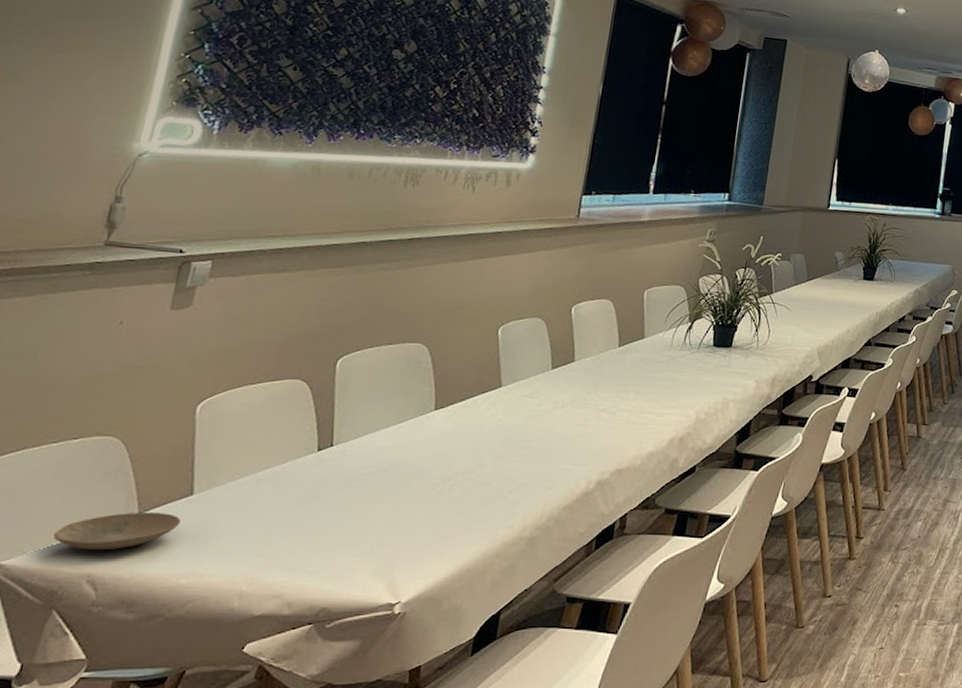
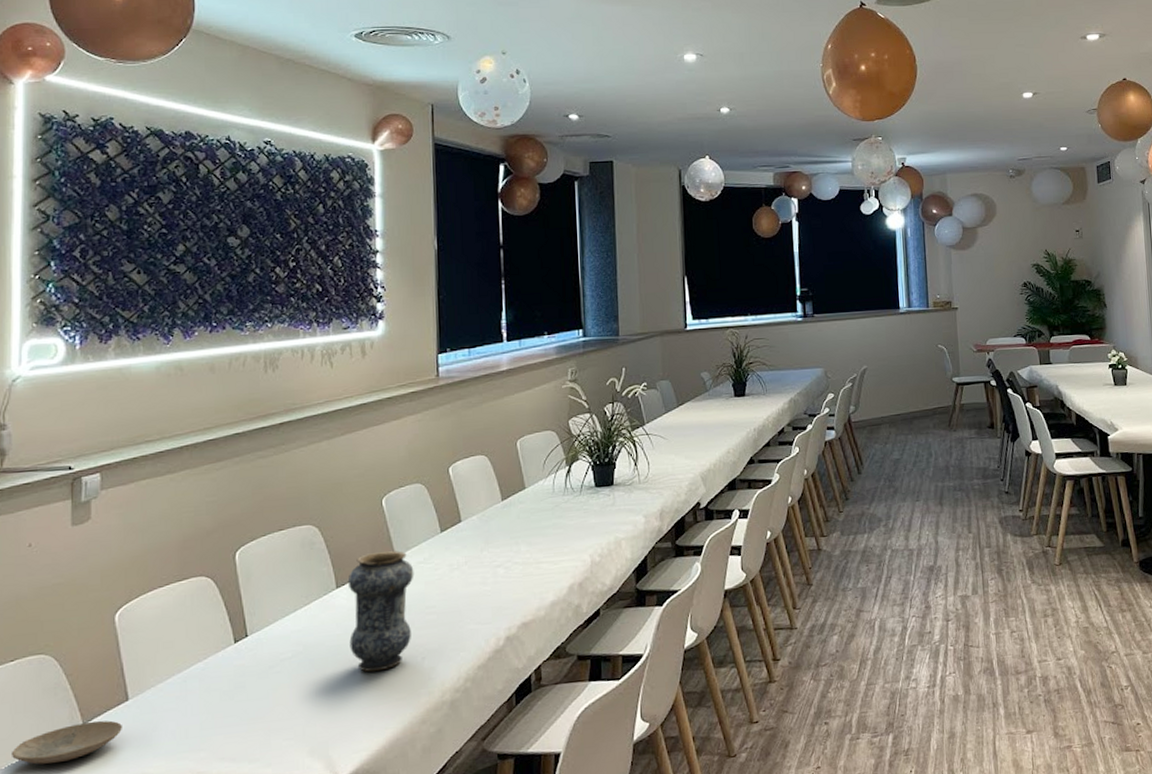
vase: none [436,379,518,499] -> present [347,550,414,673]

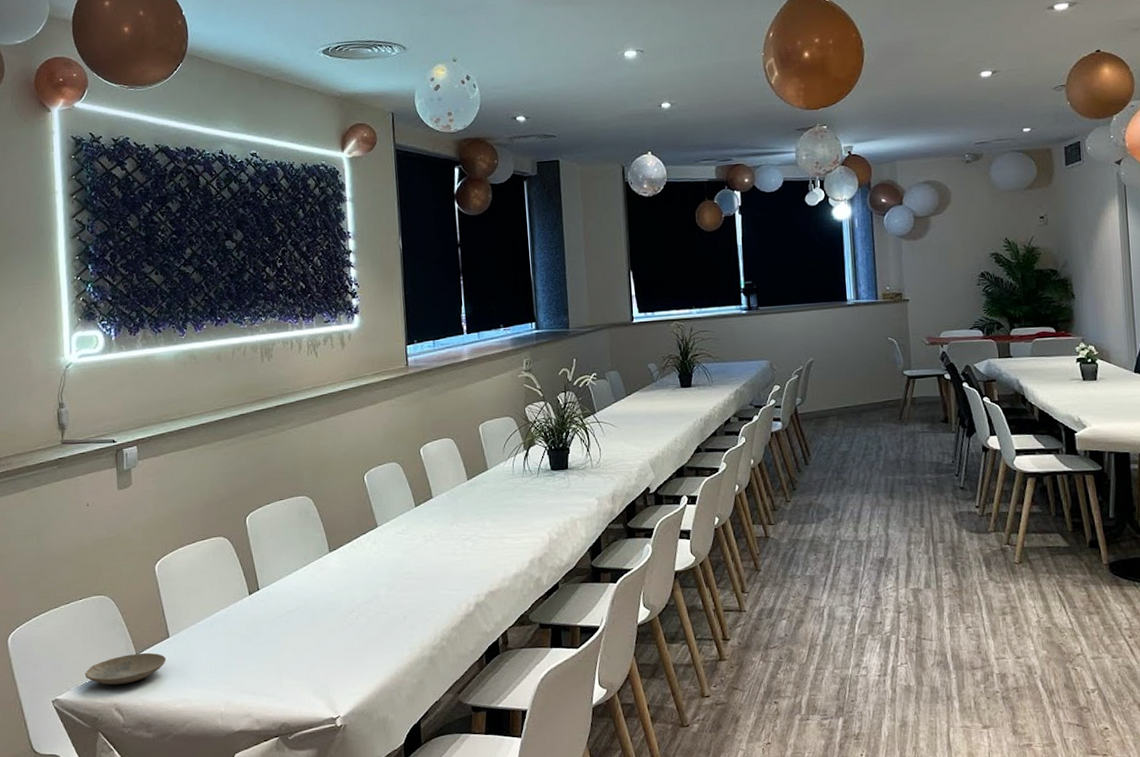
vase: present [347,550,414,673] -> none [338,521,394,627]

